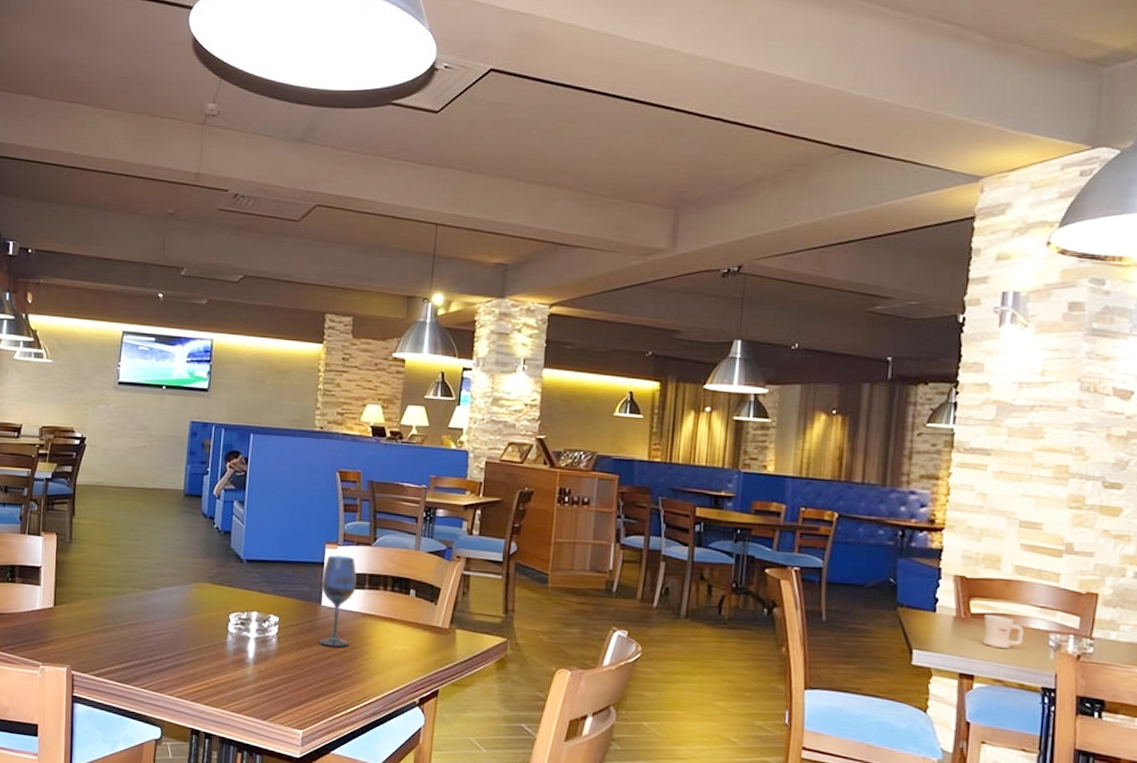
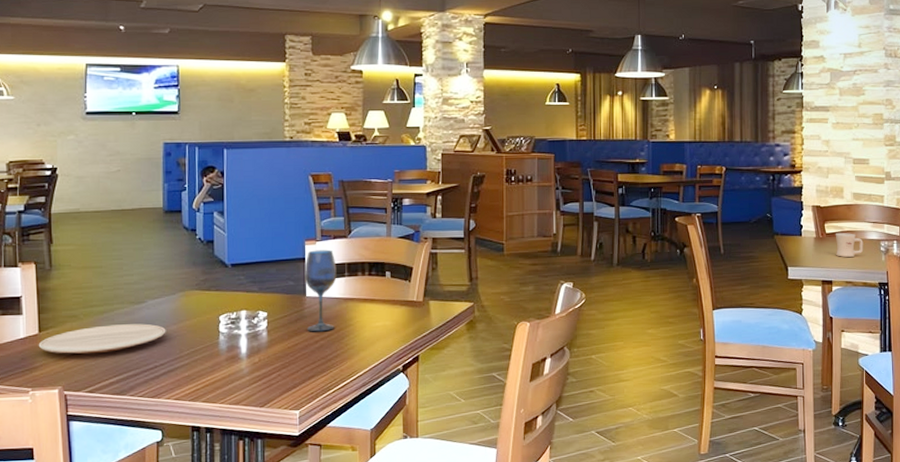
plate: none [52,607,175,637] -> present [38,323,166,355]

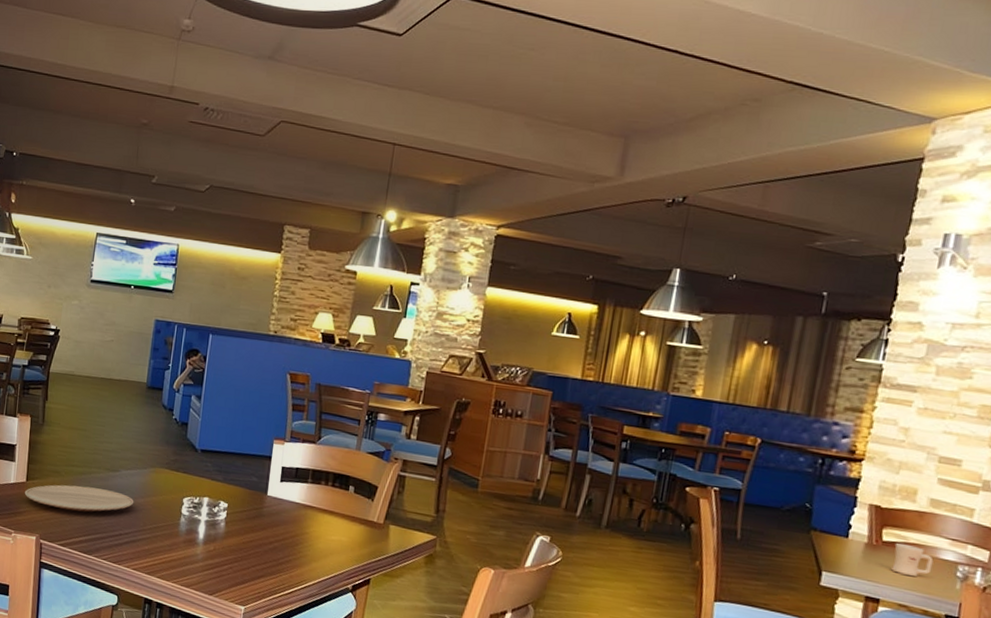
wineglass: present [304,249,337,332] -> none [264,450,301,535]

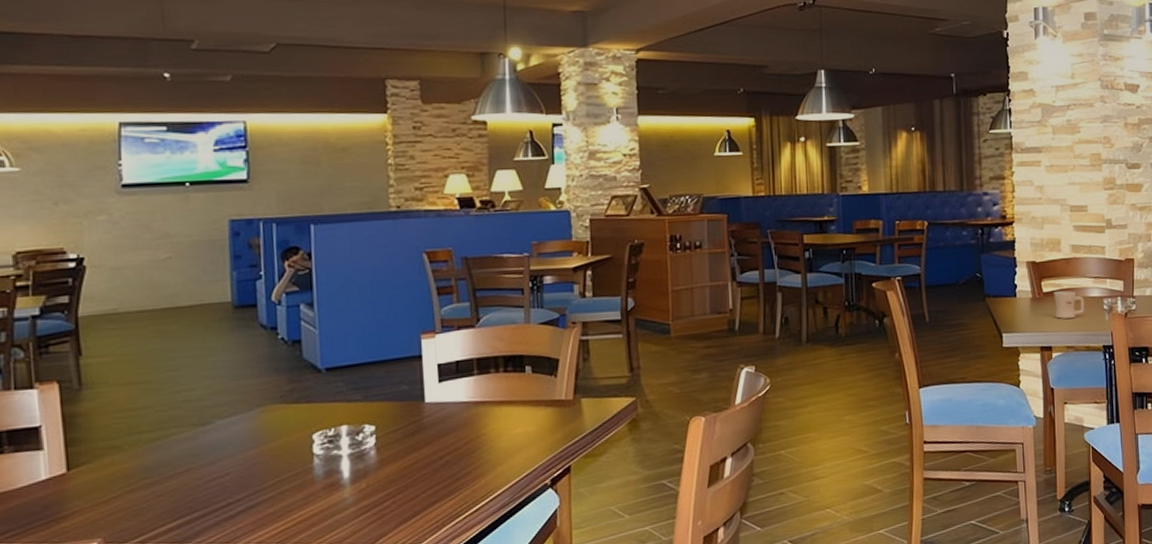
plate: present [24,485,134,512] -> none [66,450,242,497]

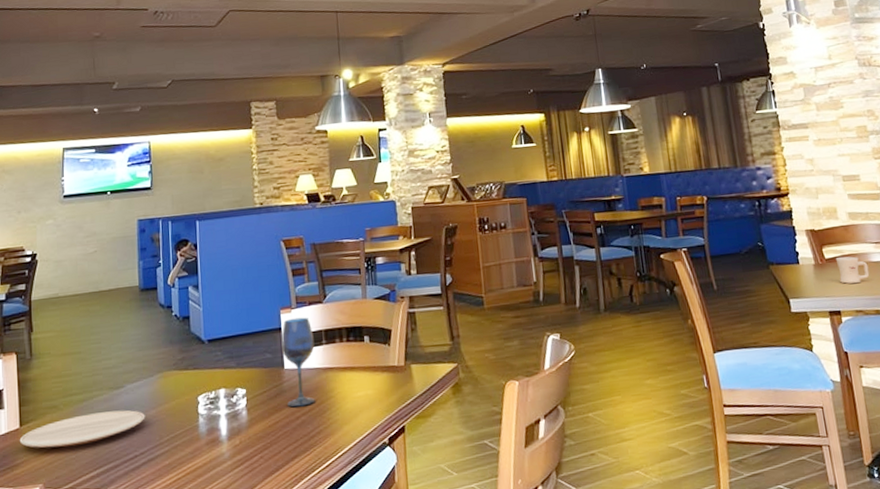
plate: none [66,450,242,497] -> present [19,410,145,448]
wineglass: none [421,343,464,446] -> present [281,317,315,408]

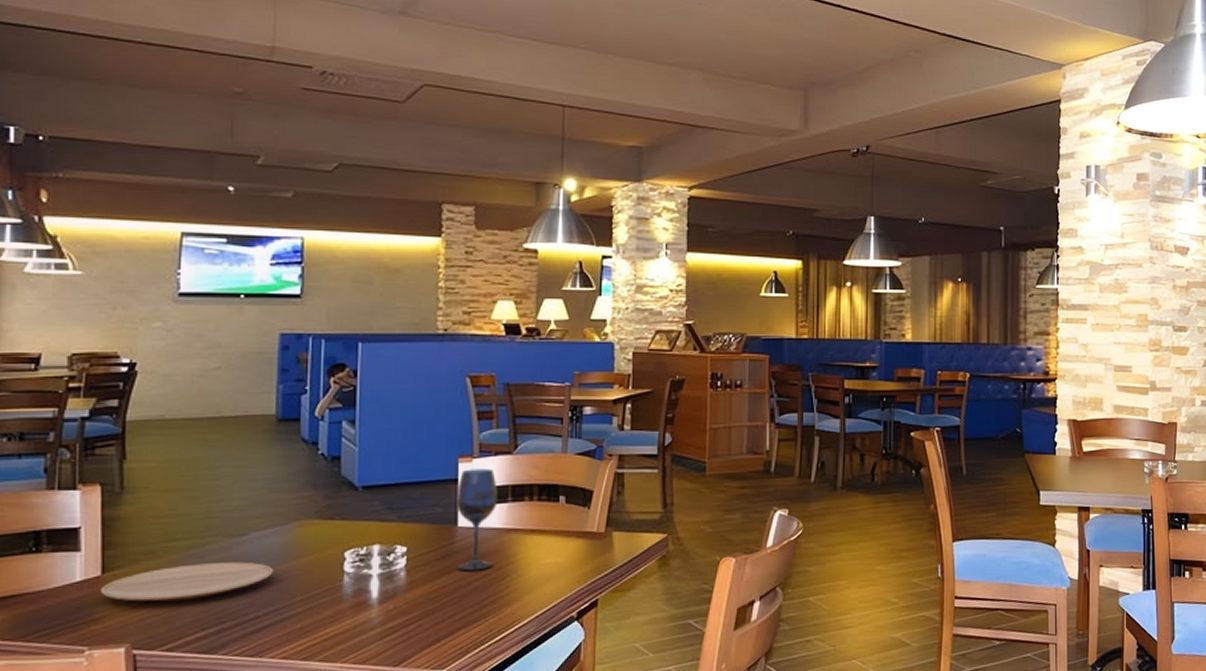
mug: present [835,256,870,284] -> none [1093,451,1125,481]

